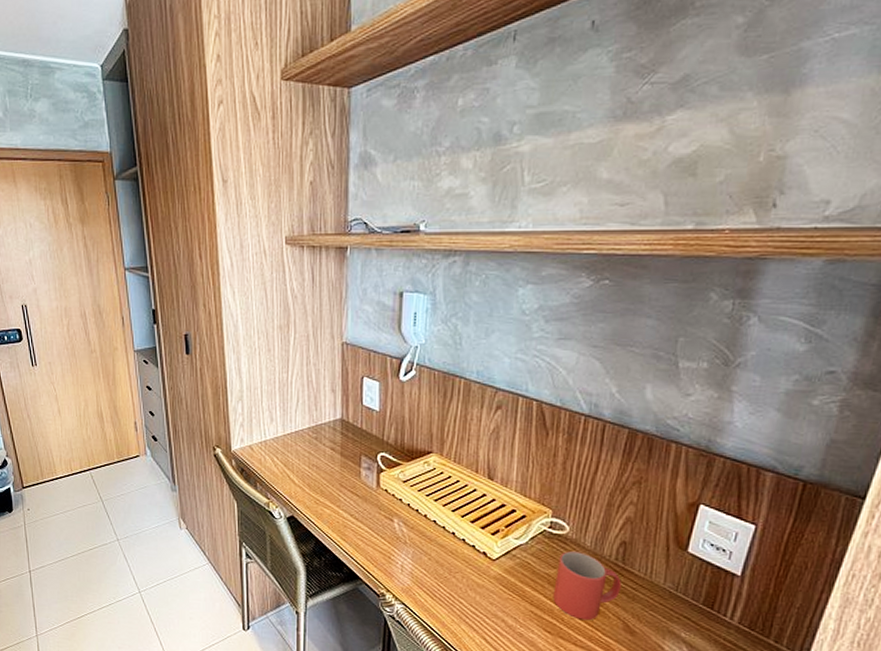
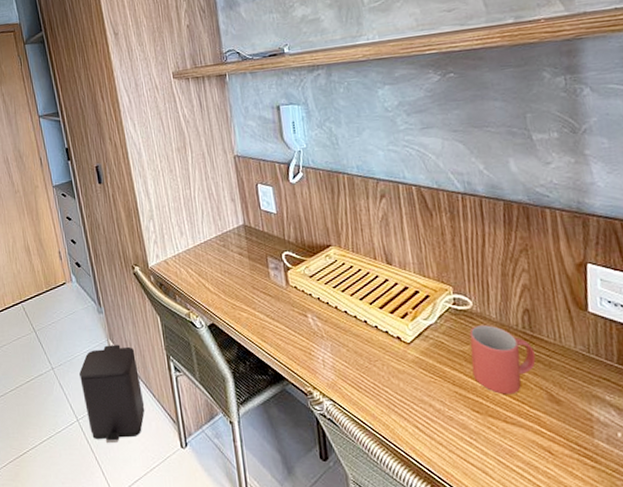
pedal bin: none [146,523,210,618] -> present [79,344,145,444]

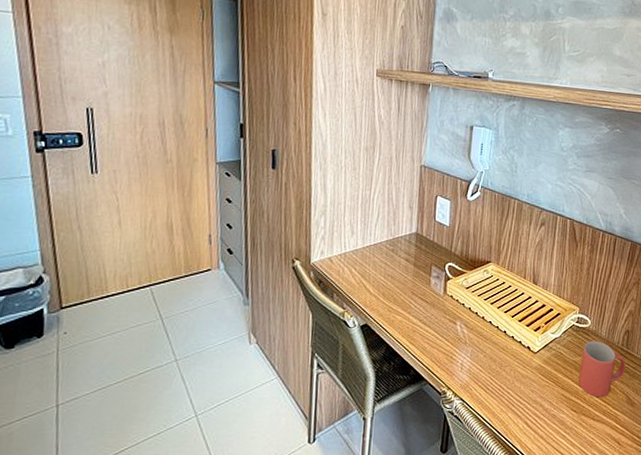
pedal bin: present [79,344,145,444] -> none [208,338,278,440]

